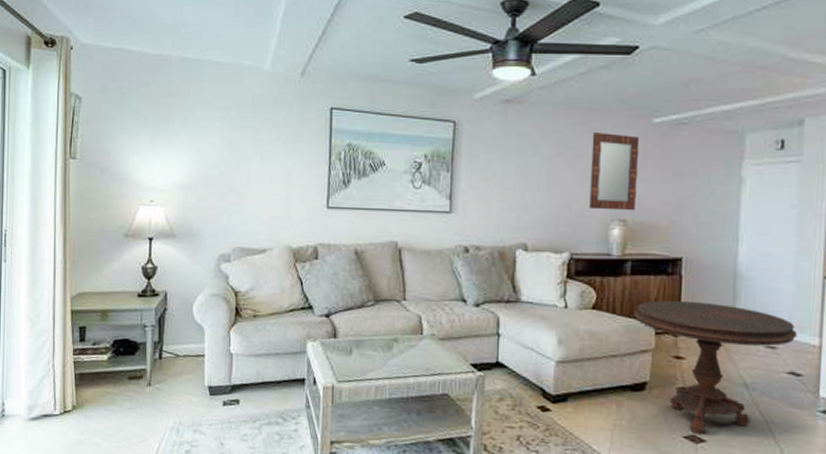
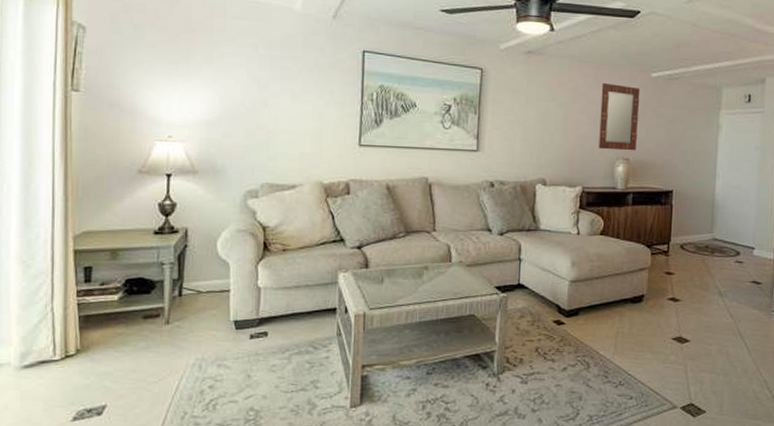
side table: present [633,300,798,435] -> none [634,225,759,336]

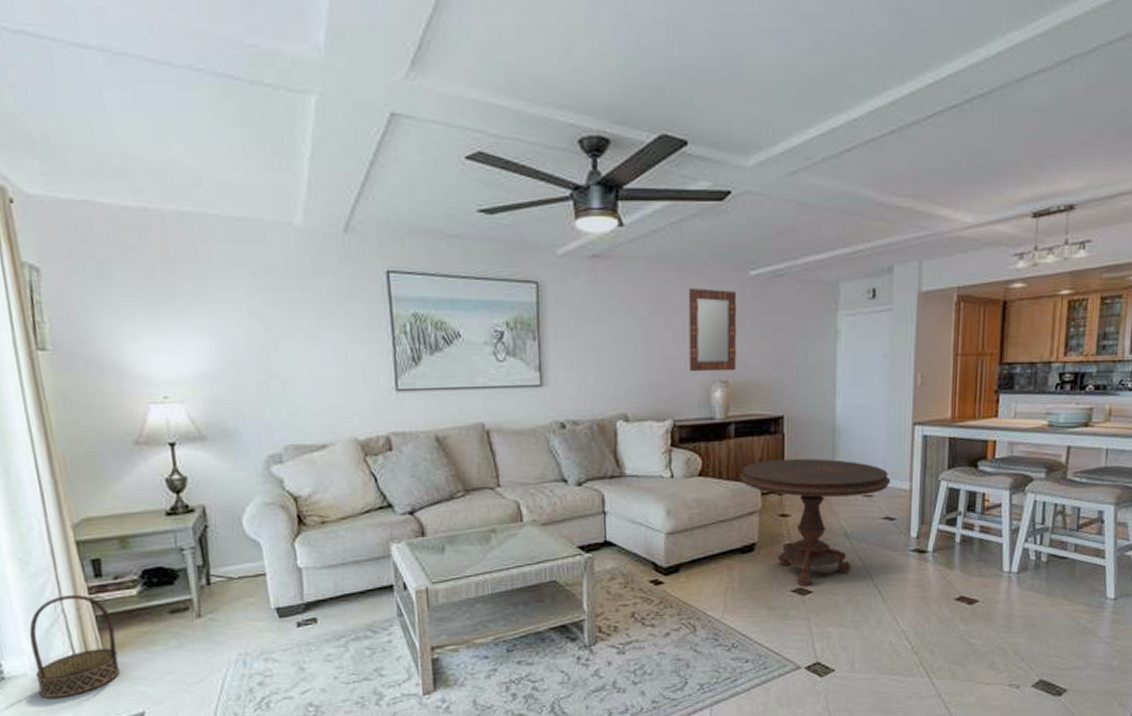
basket: none [17,296,93,388] -> present [29,595,121,699]
side table: none [634,225,759,336] -> present [740,458,891,587]

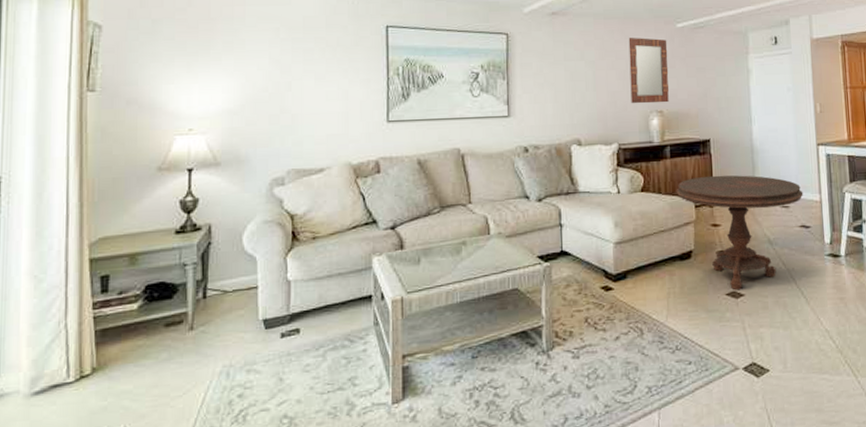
basket: present [29,595,121,699] -> none [27,310,110,417]

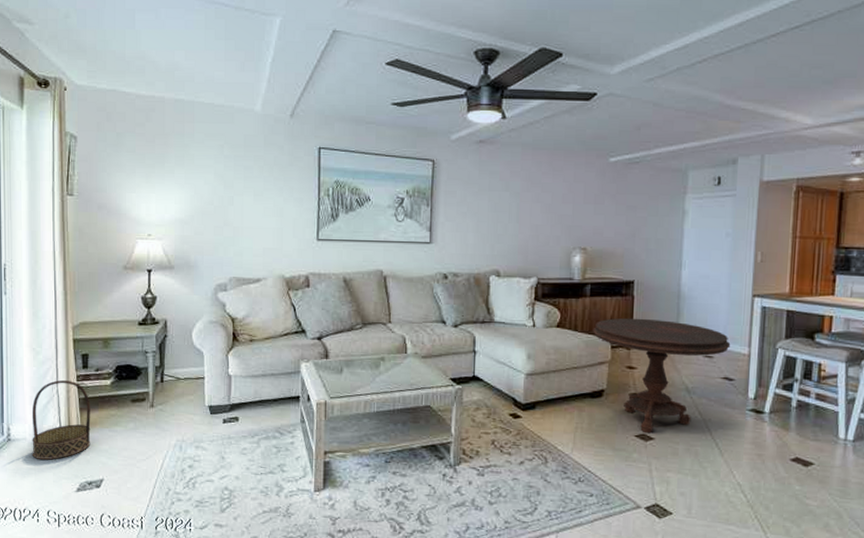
basket: none [27,310,110,417] -> present [31,380,91,461]
home mirror: present [628,38,670,104] -> none [554,170,598,240]

